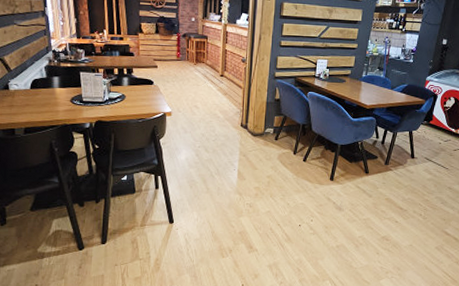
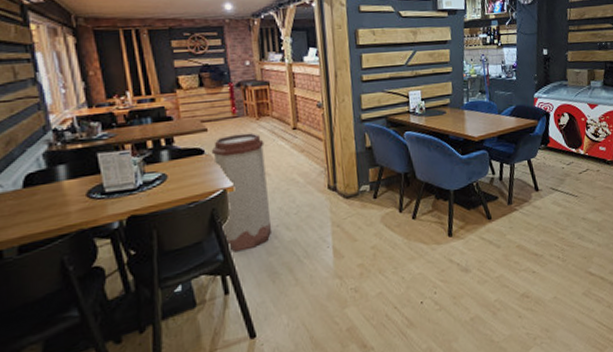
trash can: none [158,73,198,160] -> present [211,133,272,252]

